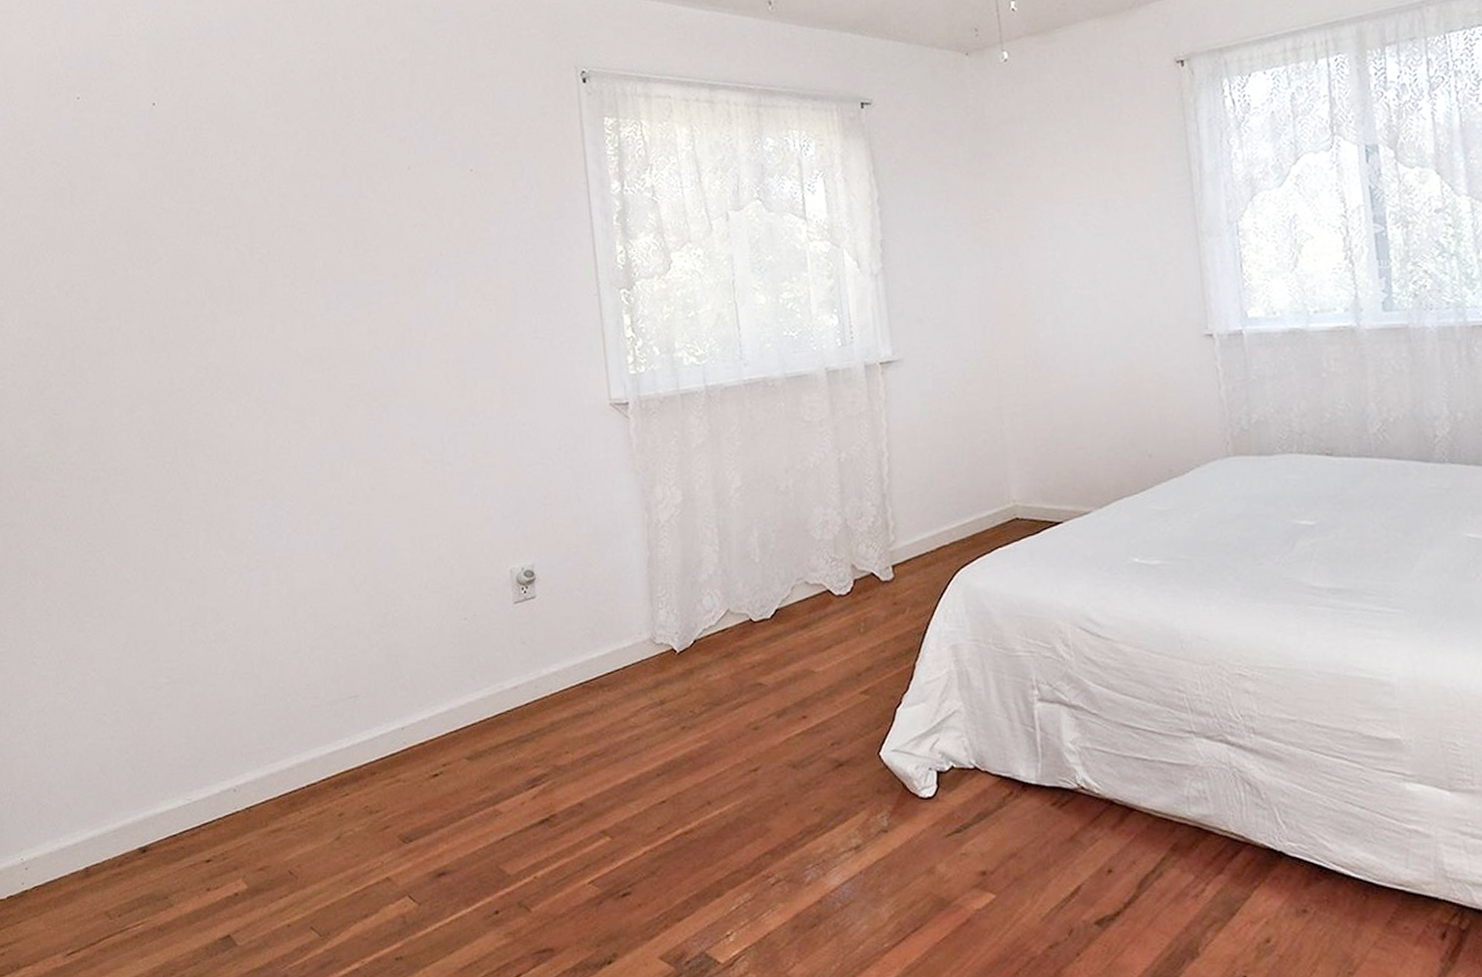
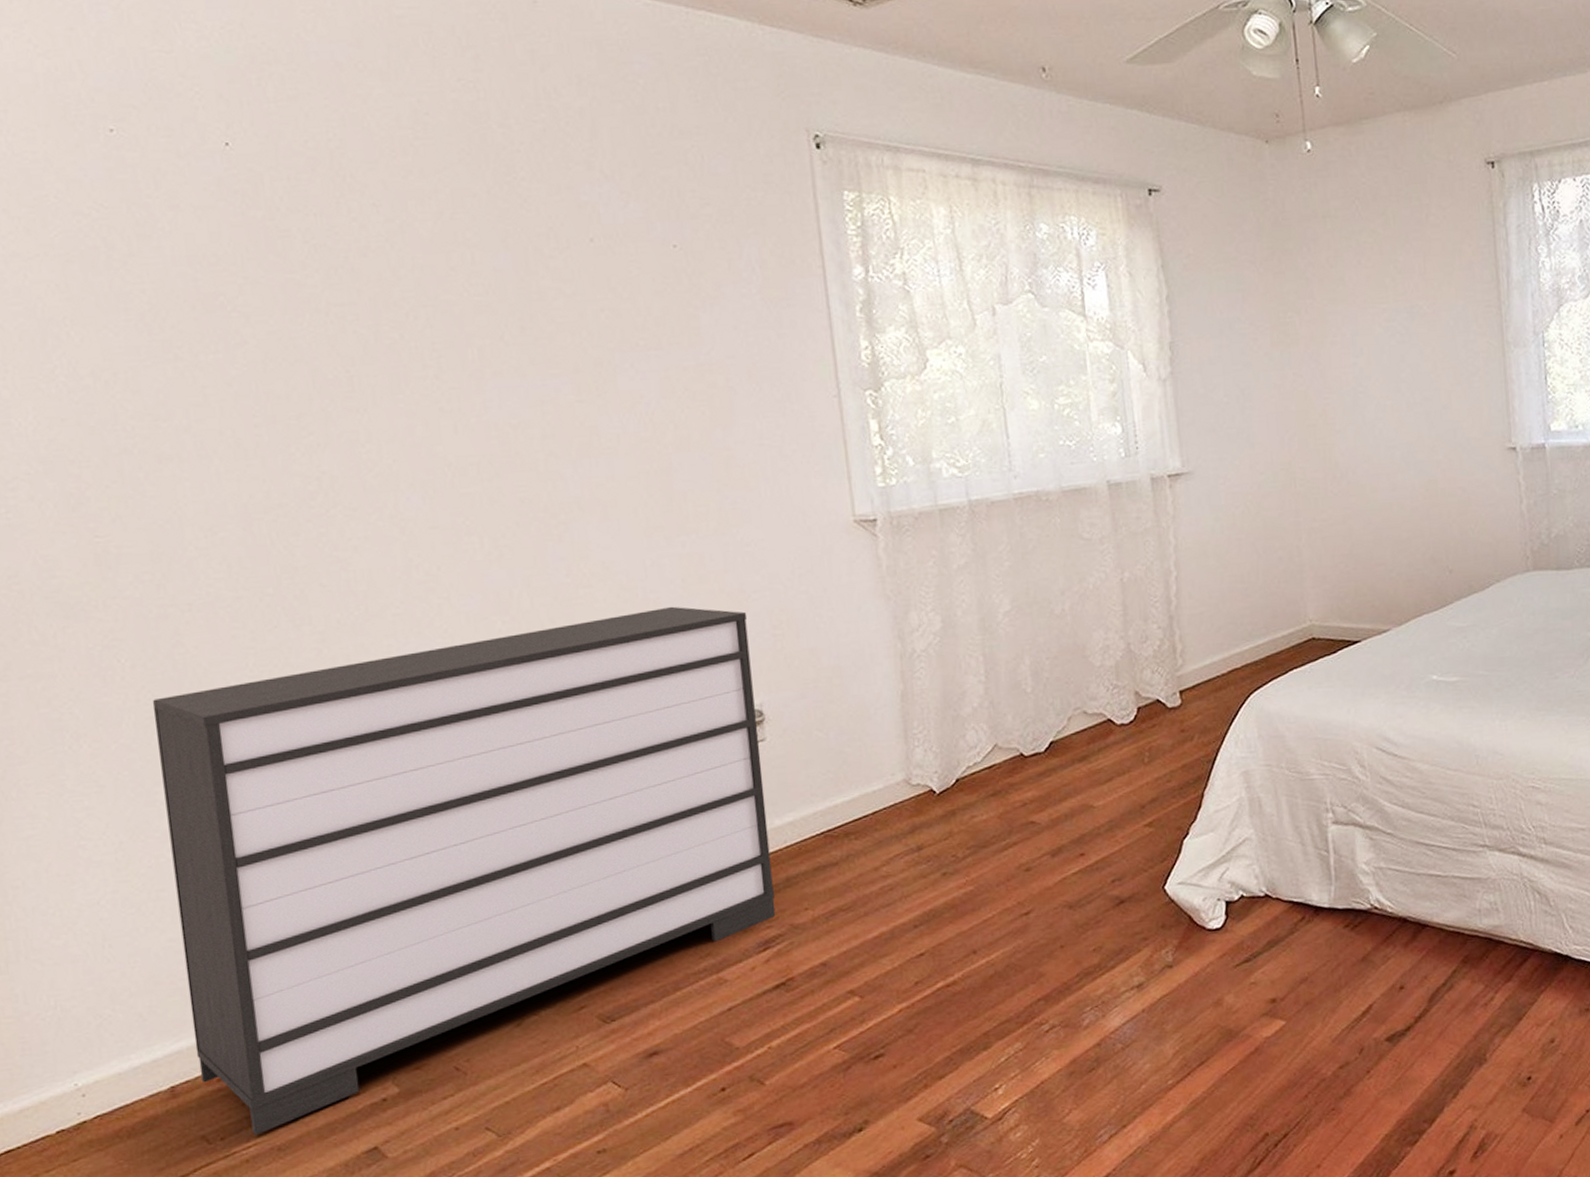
dresser: none [86,477,542,915] -> present [152,606,776,1135]

